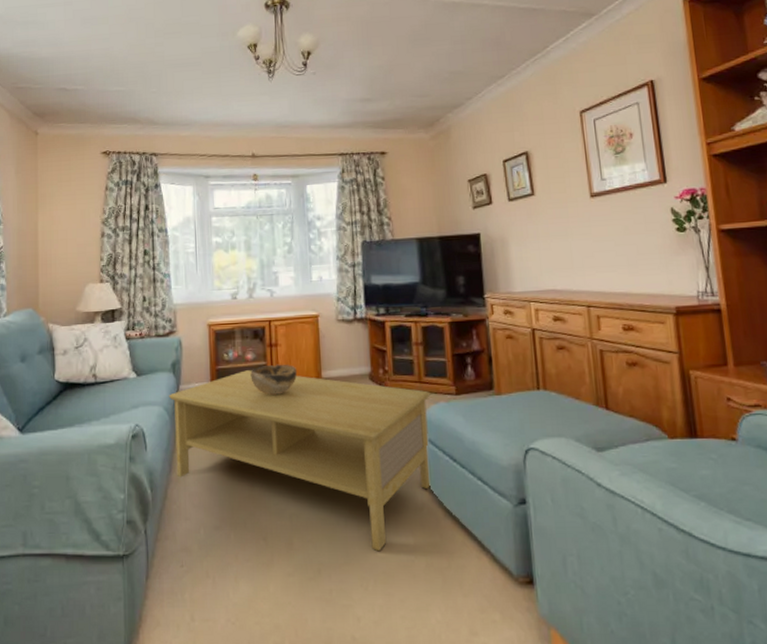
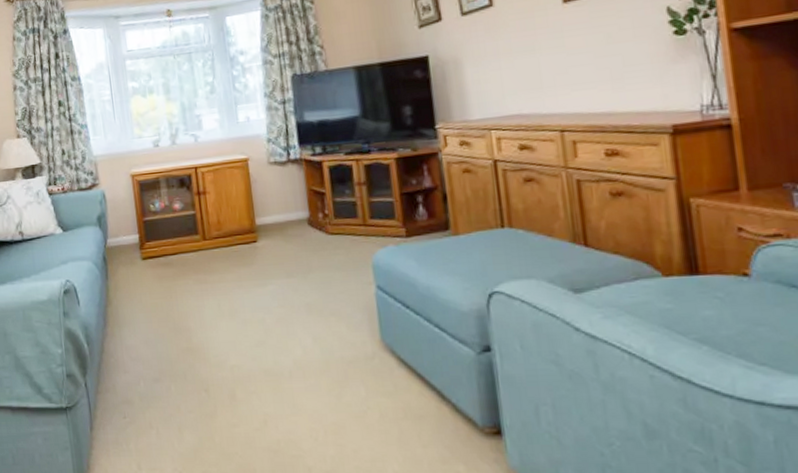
coffee table: present [168,370,431,552] -> none [96,220,380,402]
decorative bowl: present [250,364,298,395] -> none [179,212,229,245]

